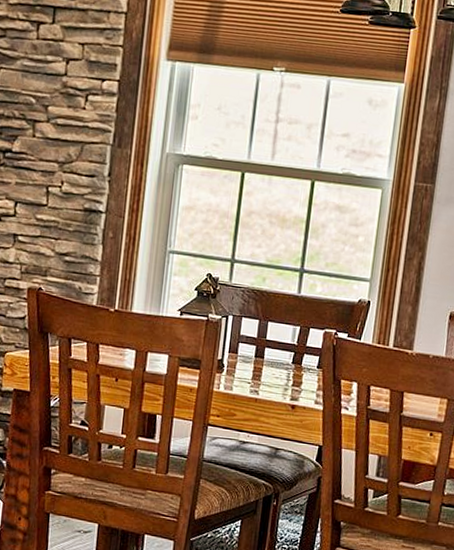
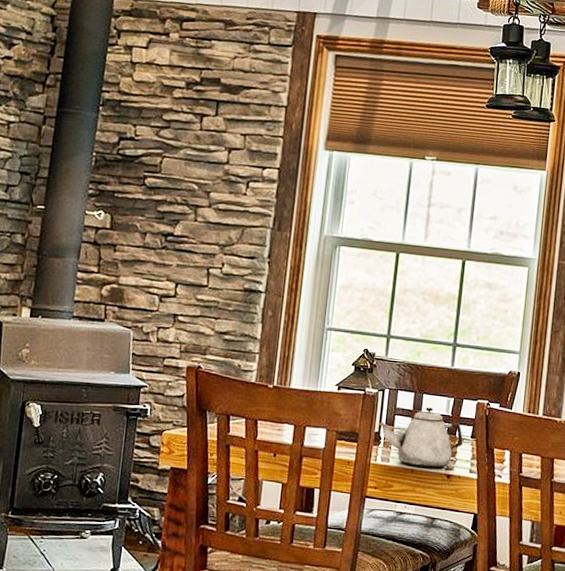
teapot: none [222,335,309,398] -> present [379,407,463,468]

